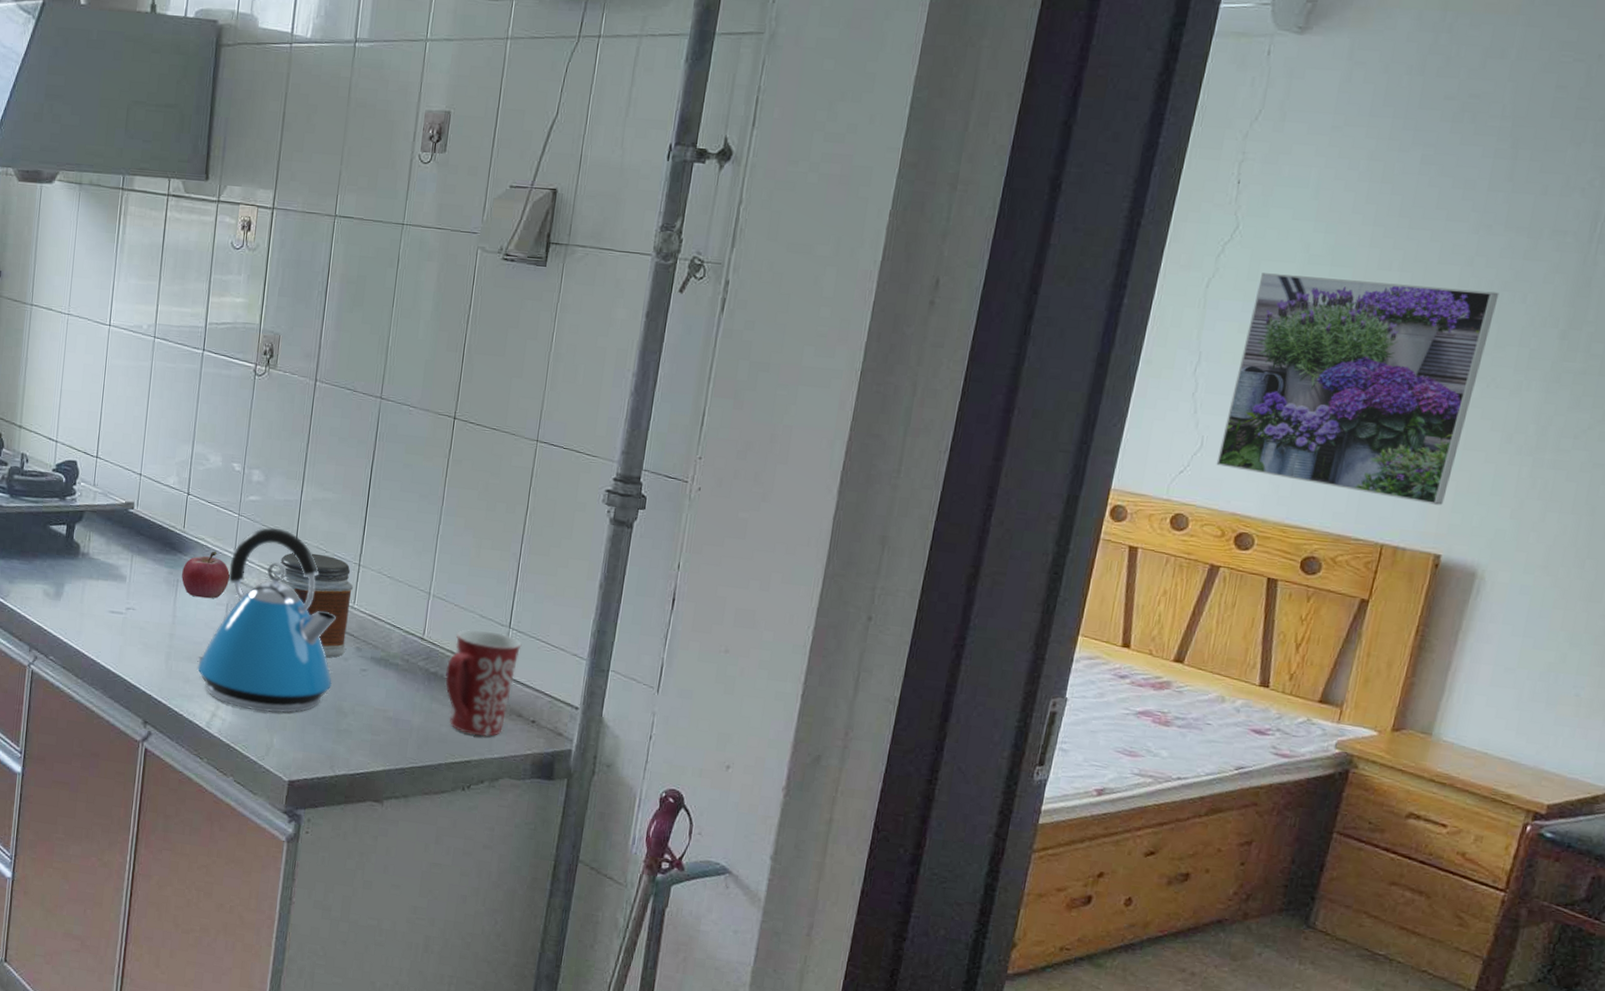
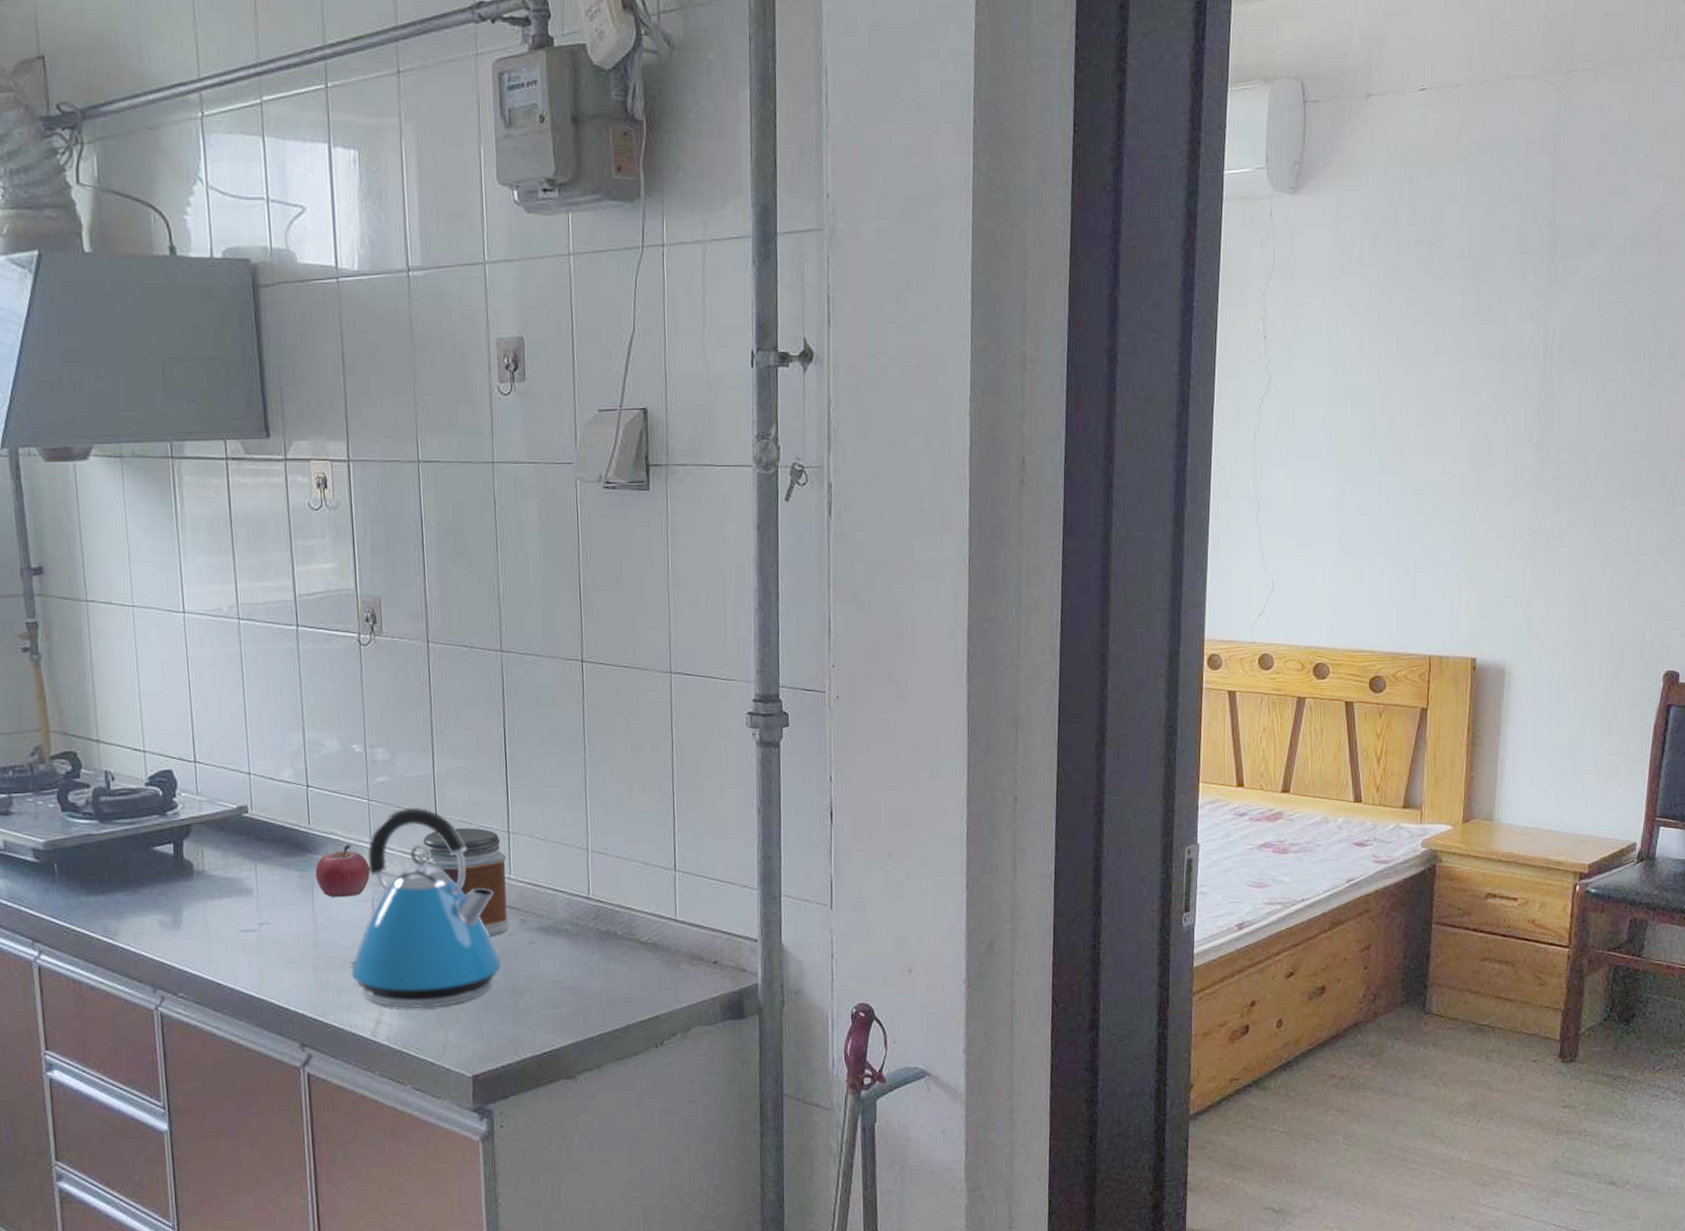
mug: present [445,629,522,737] -> none [618,877,691,988]
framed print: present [1216,273,1500,505] -> none [1287,416,1485,614]

